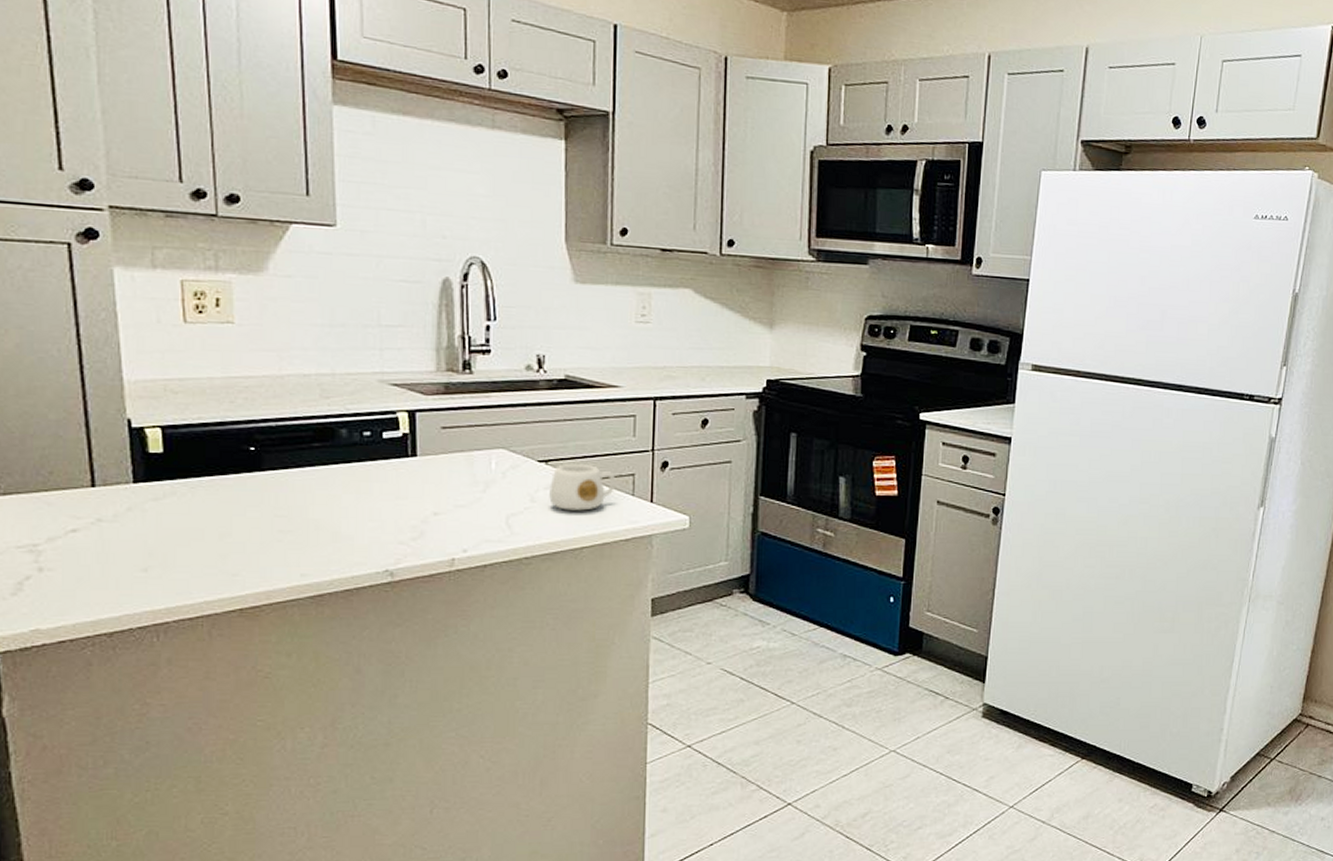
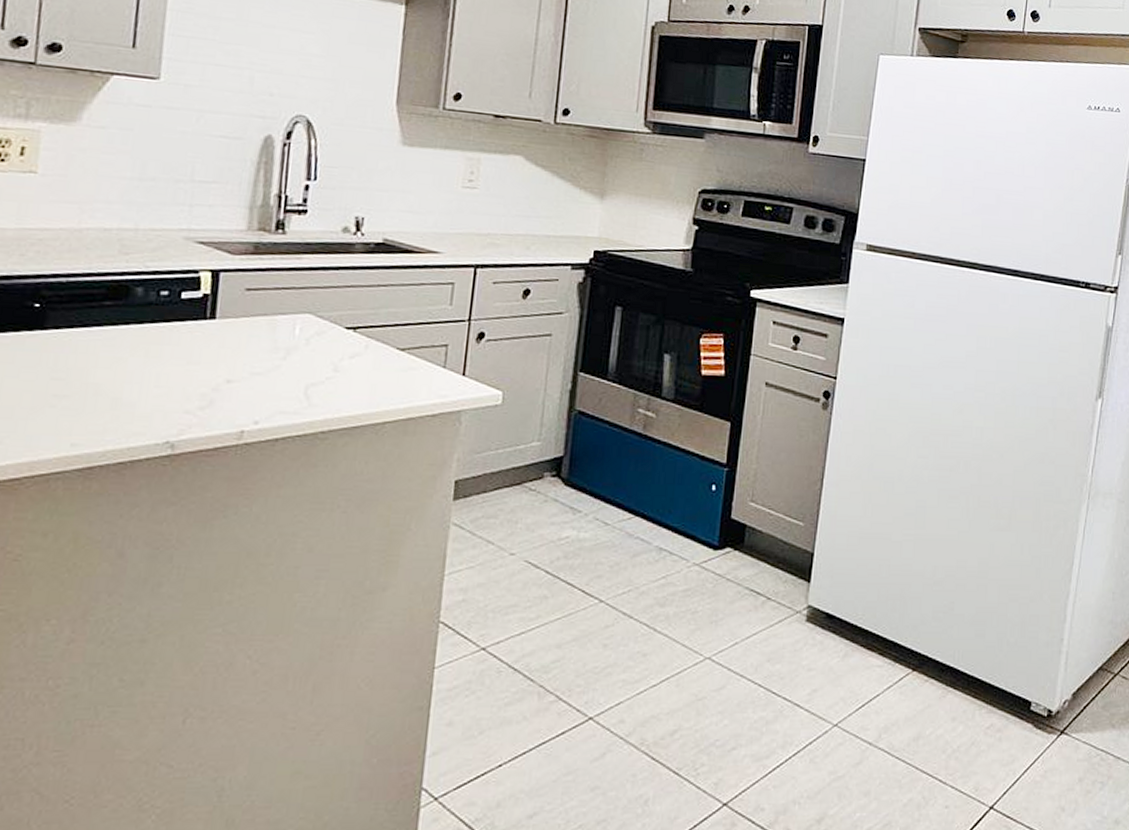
mug: present [549,464,616,511] -> none [354,332,428,383]

